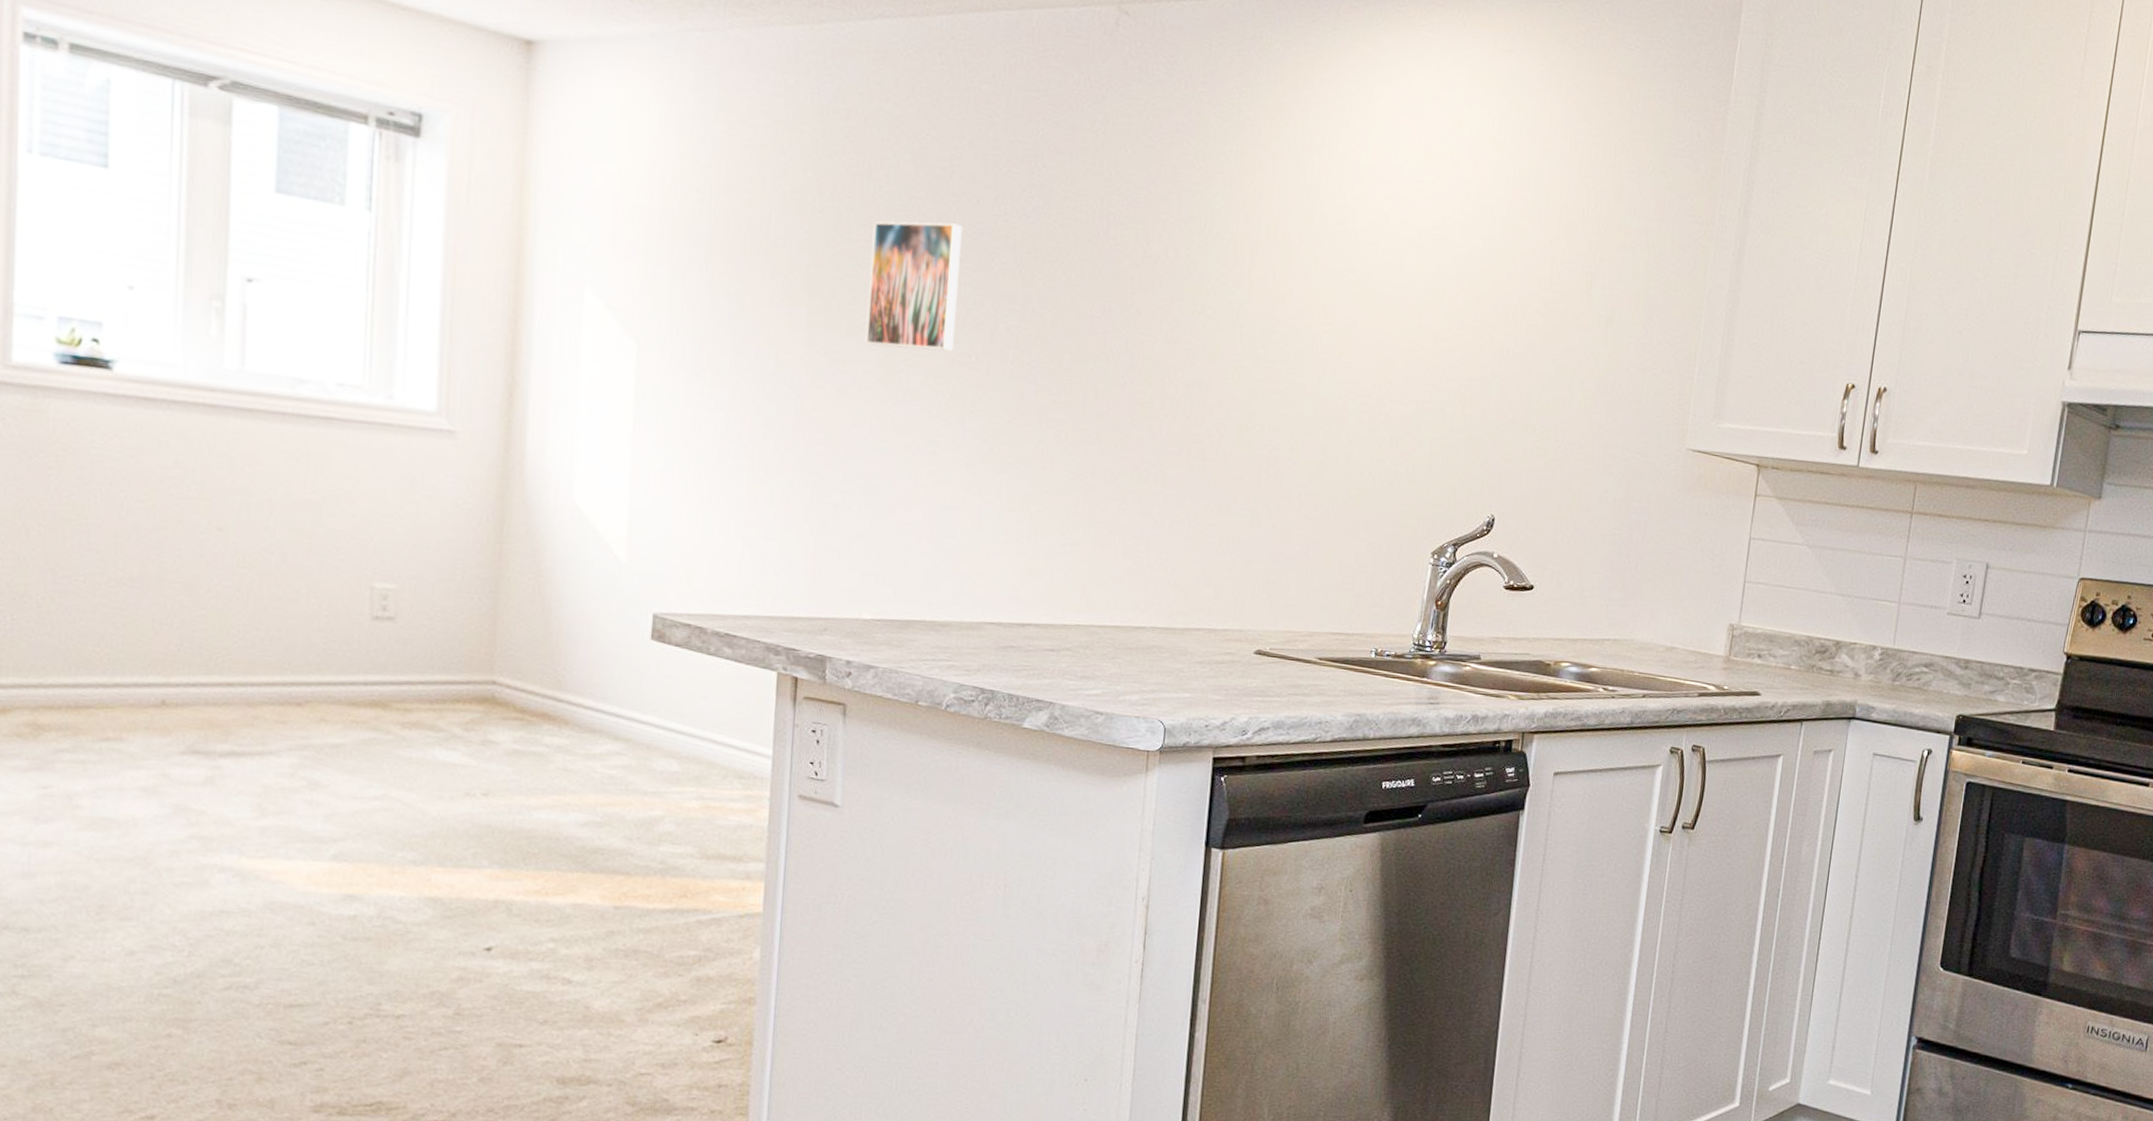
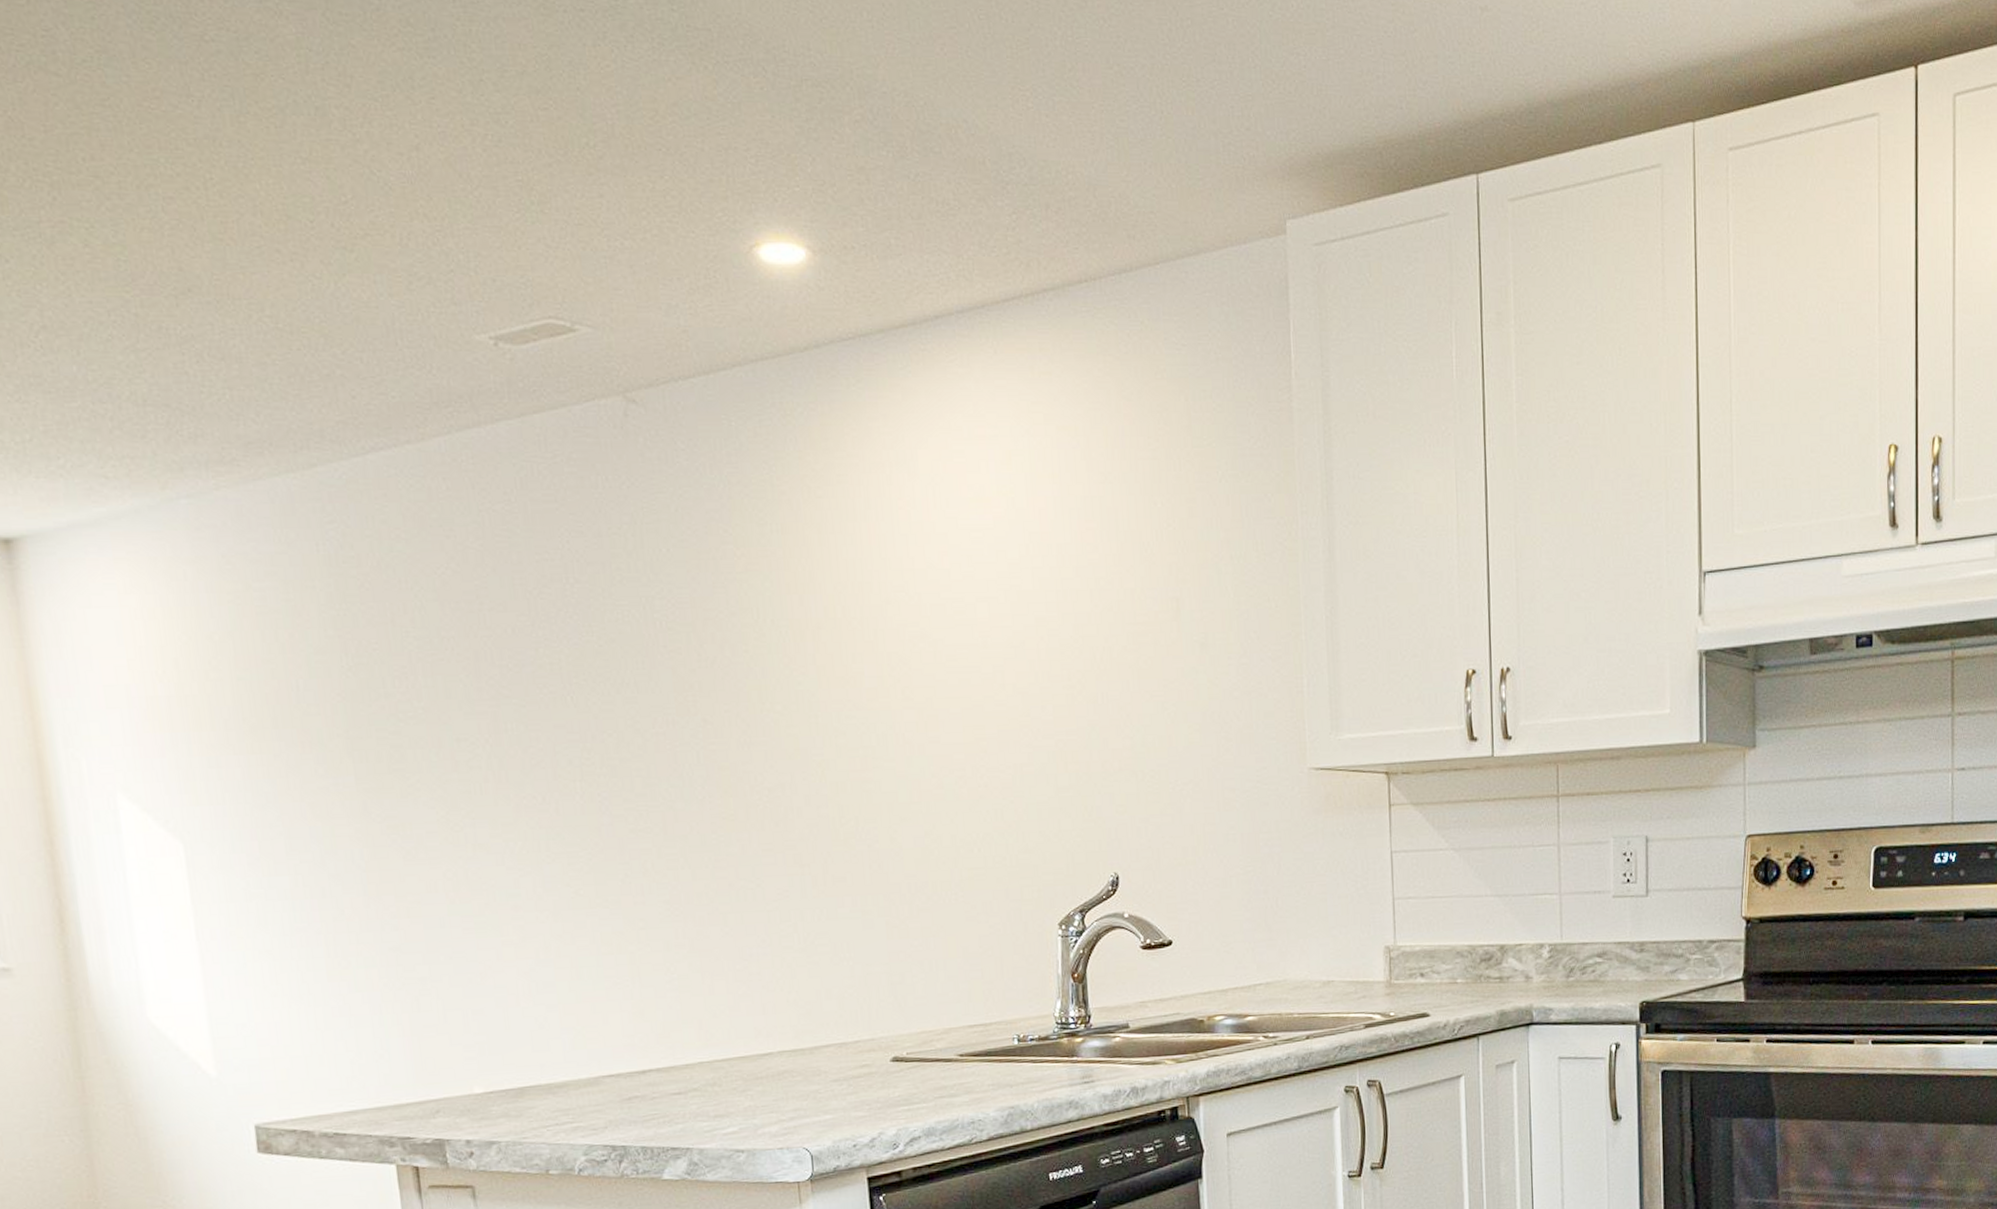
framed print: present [866,221,962,351] -> none [407,659,517,804]

